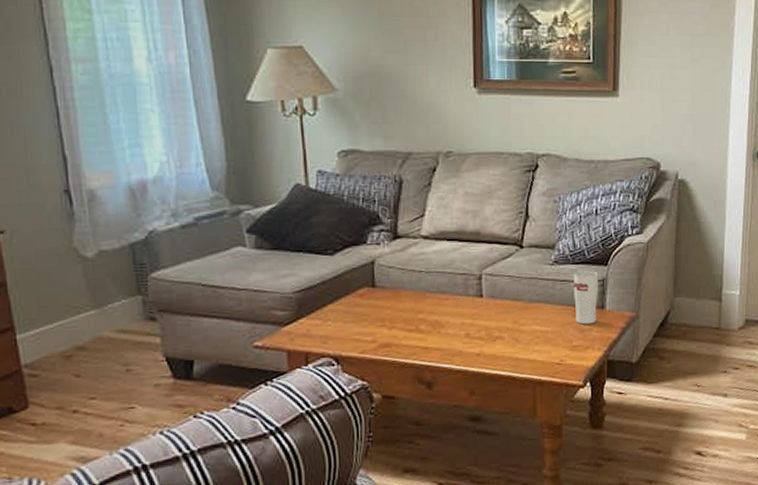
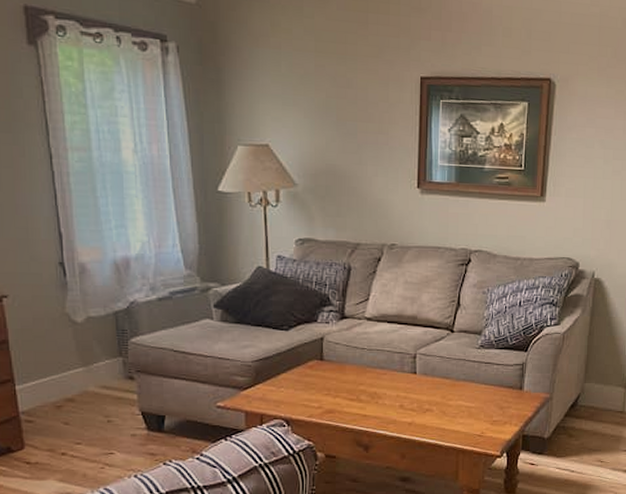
cup: present [573,270,599,325] -> none [496,355,519,403]

